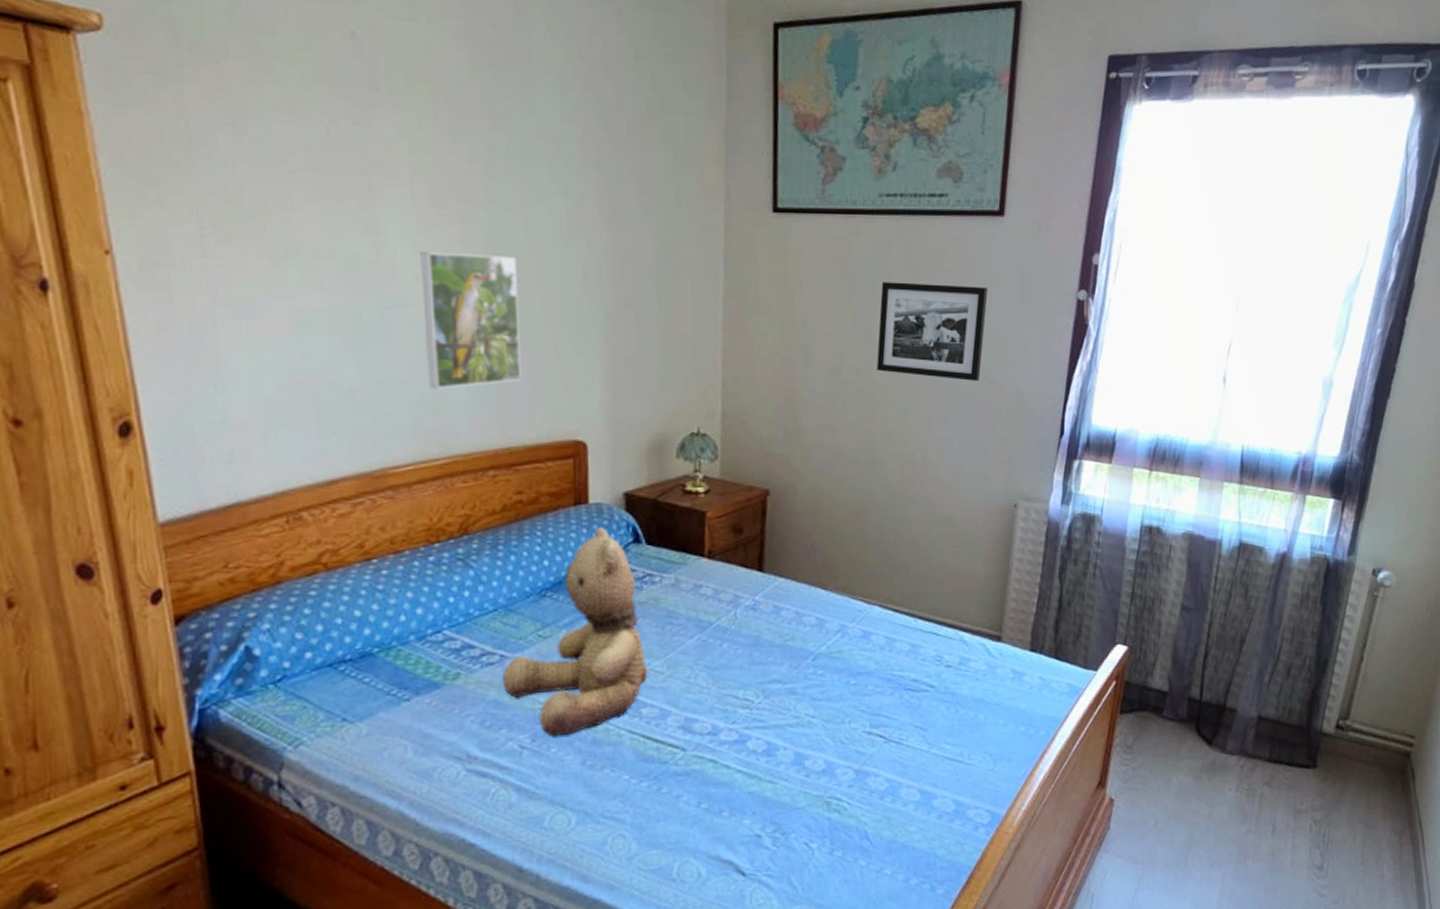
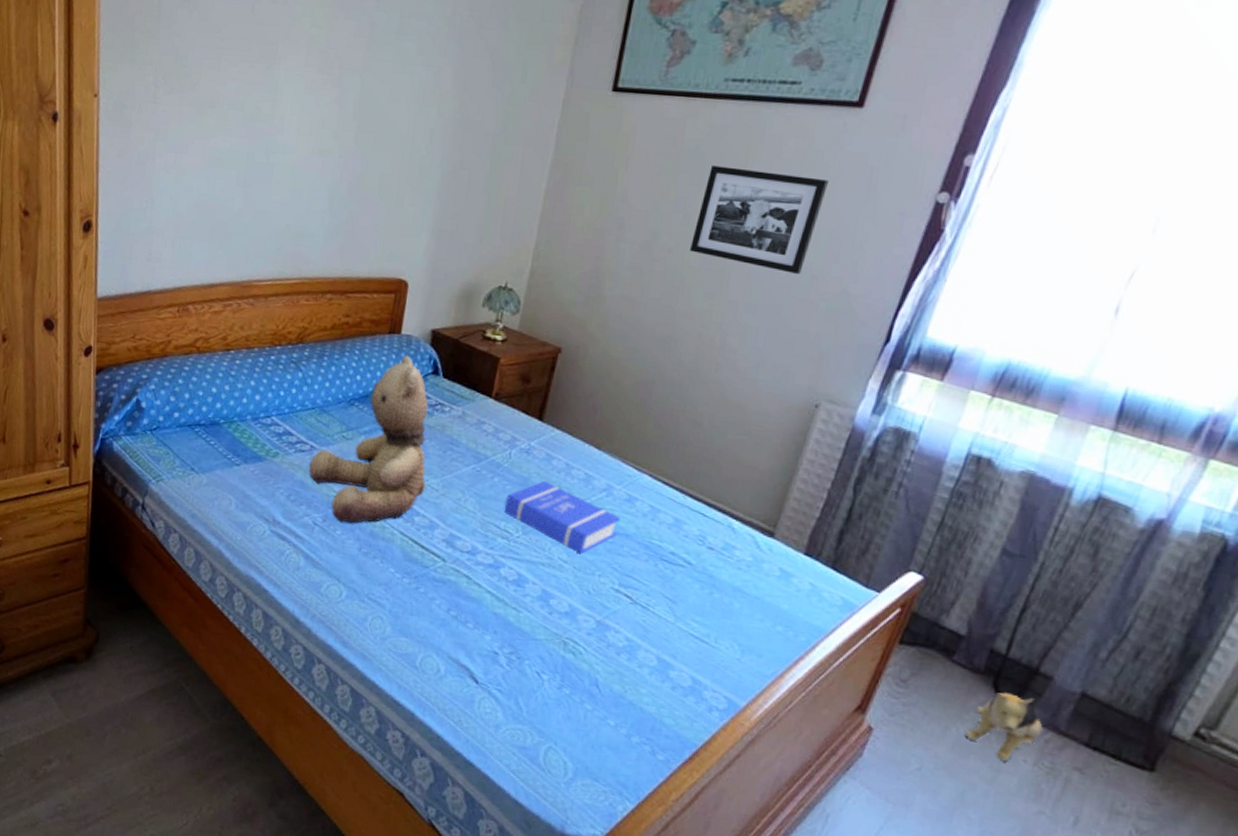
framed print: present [420,251,521,390] -> none [293,108,379,224]
book: none [739,635,860,705] -> present [504,480,621,555]
plush toy: none [1183,732,1237,795] -> present [965,692,1043,761]

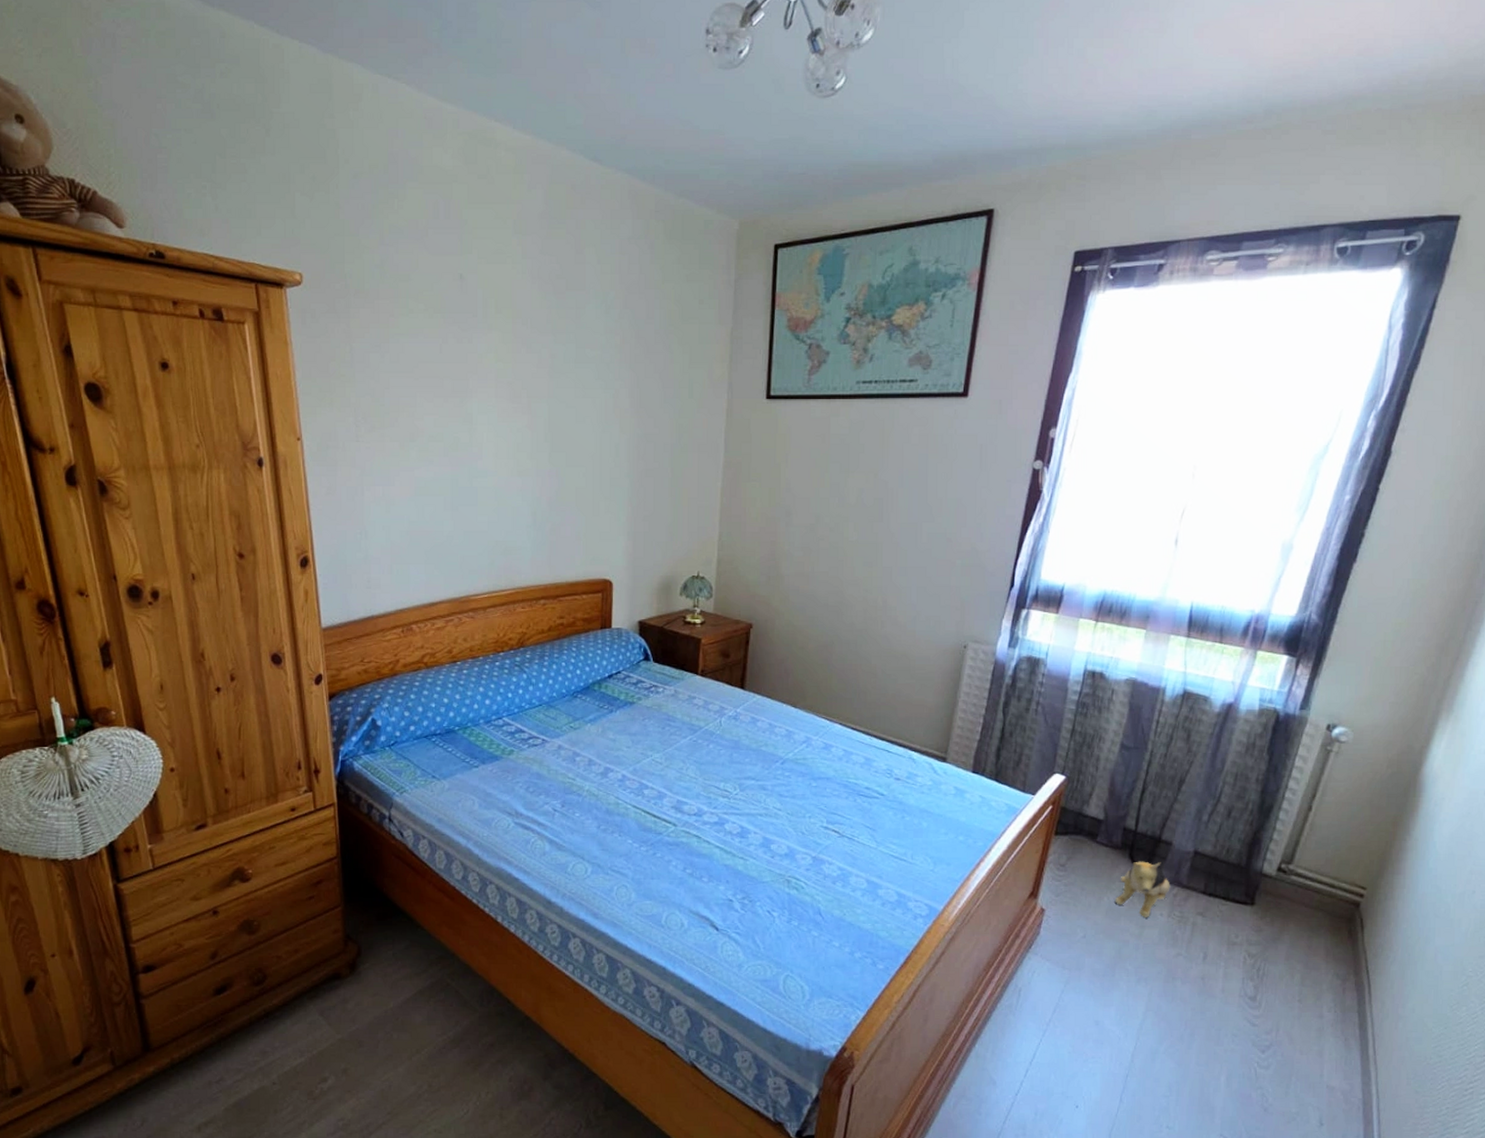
teddy bear: present [309,356,429,524] -> none [543,647,651,805]
book: present [504,480,621,555] -> none [721,741,821,801]
picture frame: present [690,165,828,274] -> none [848,455,949,539]

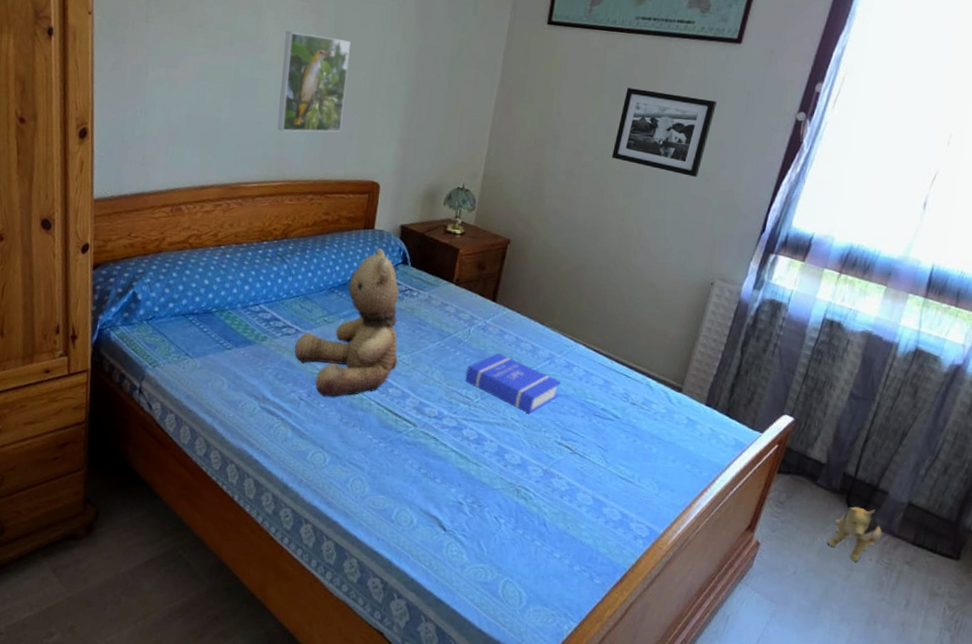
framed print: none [500,435,568,538] -> present [277,31,352,133]
teddy bear: none [543,647,651,805] -> present [294,248,400,397]
book: none [721,741,821,801] -> present [465,352,561,415]
picture frame: none [848,455,949,539] -> present [612,88,717,177]

